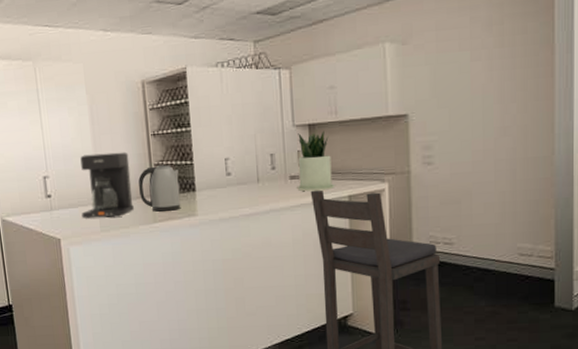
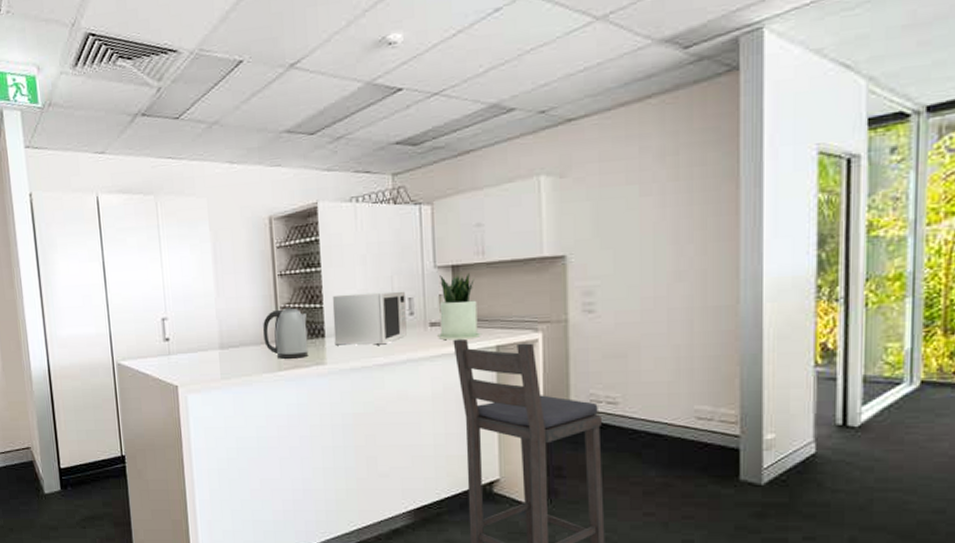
coffee maker: present [80,152,134,219] -> none [201,293,257,365]
microwave: none [201,148,270,198] -> present [332,291,407,345]

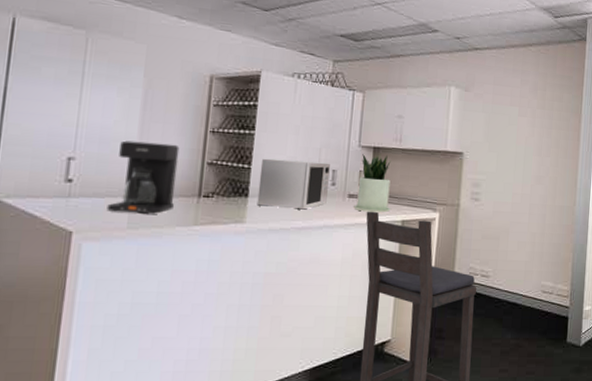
coffee maker: none [201,293,257,365] -> present [107,140,180,214]
kettle: present [263,307,309,359] -> none [183,164,233,215]

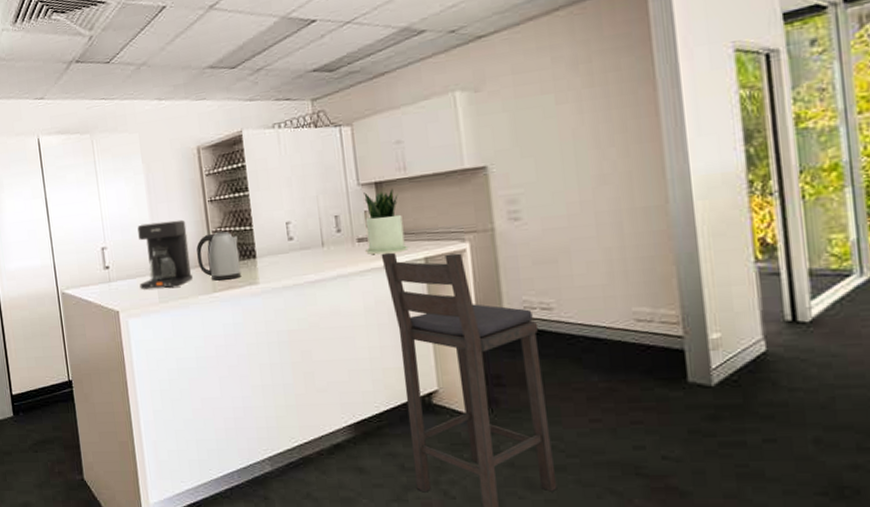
kettle: none [183,164,233,215] -> present [196,231,242,281]
microwave: present [257,158,330,210] -> none [261,209,336,265]

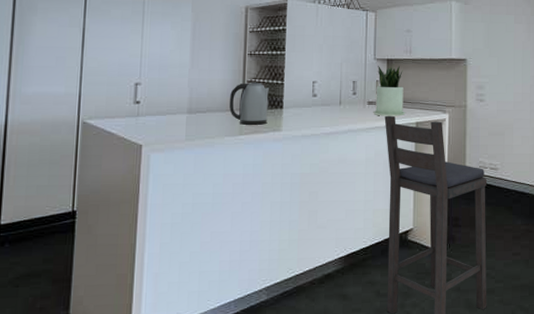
coffee maker: present [137,219,193,290] -> none [168,66,224,127]

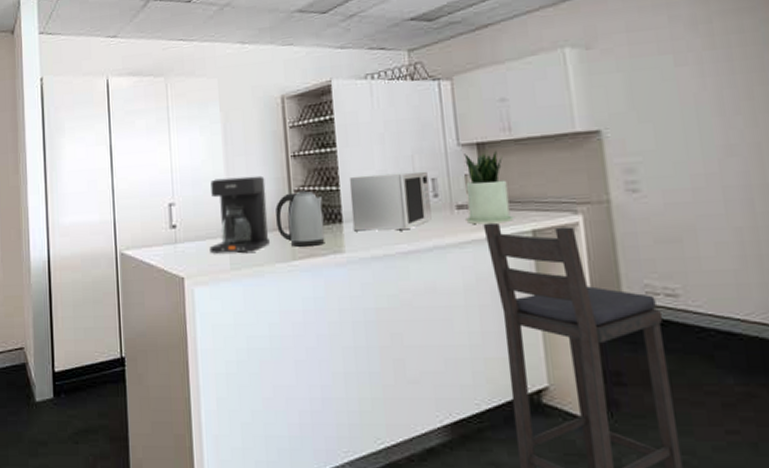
coffee maker: none [168,66,224,127] -> present [209,175,270,254]
microwave: none [290,74,351,117] -> present [349,171,432,231]

